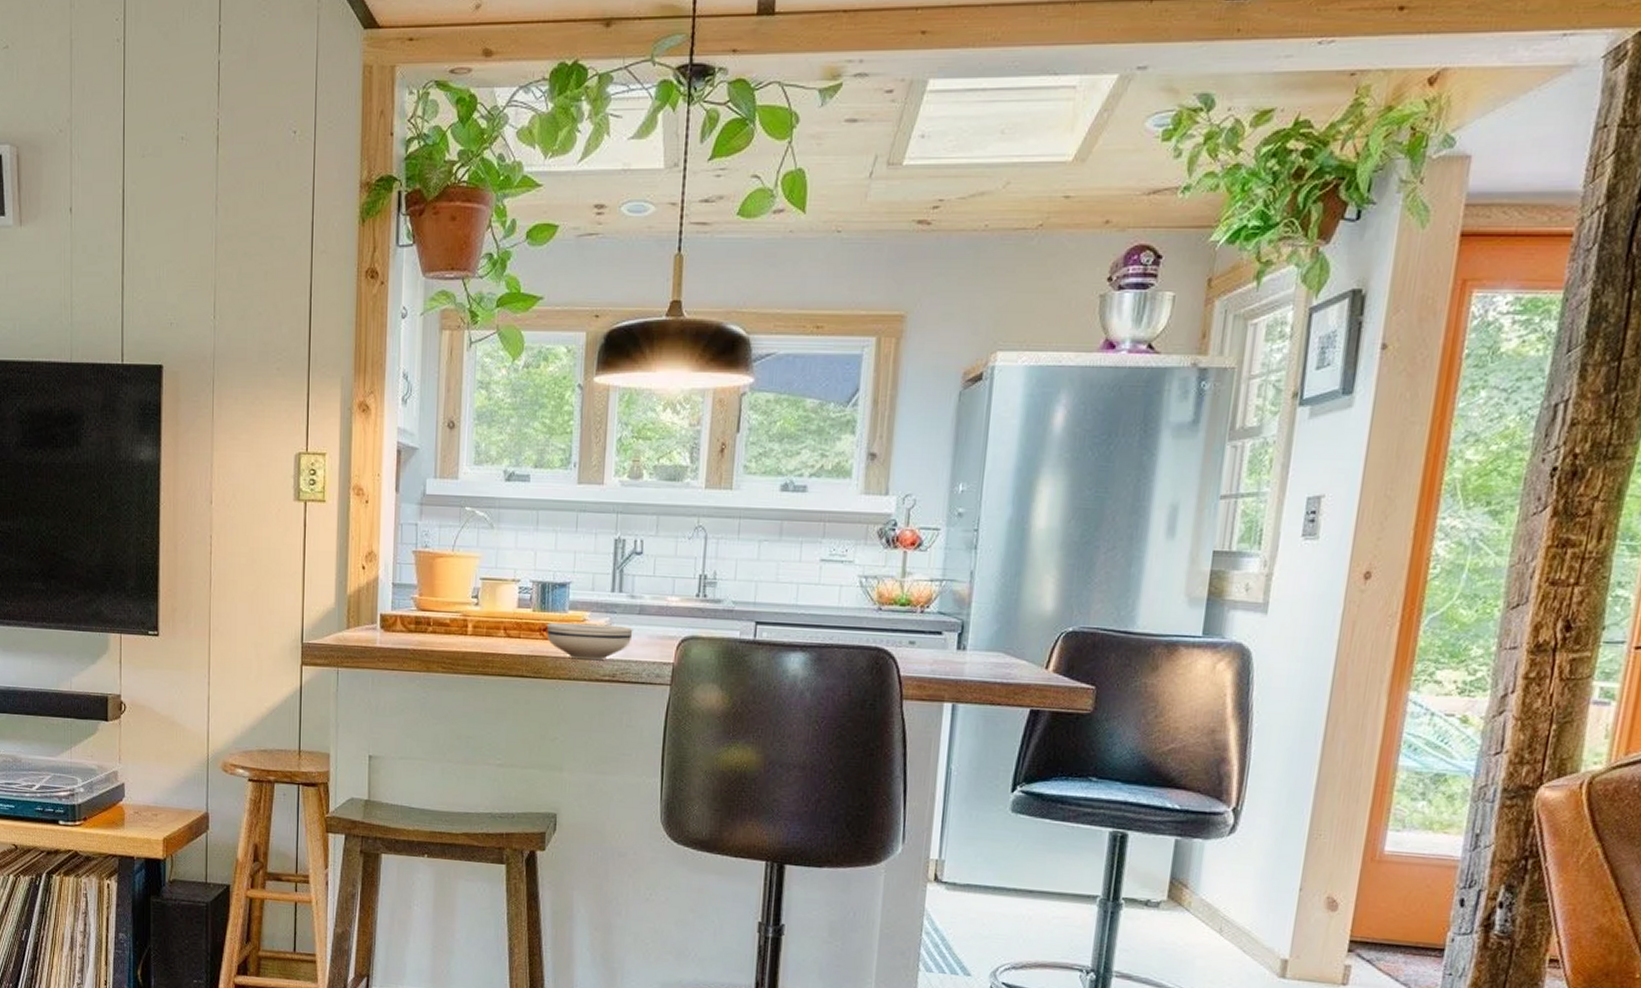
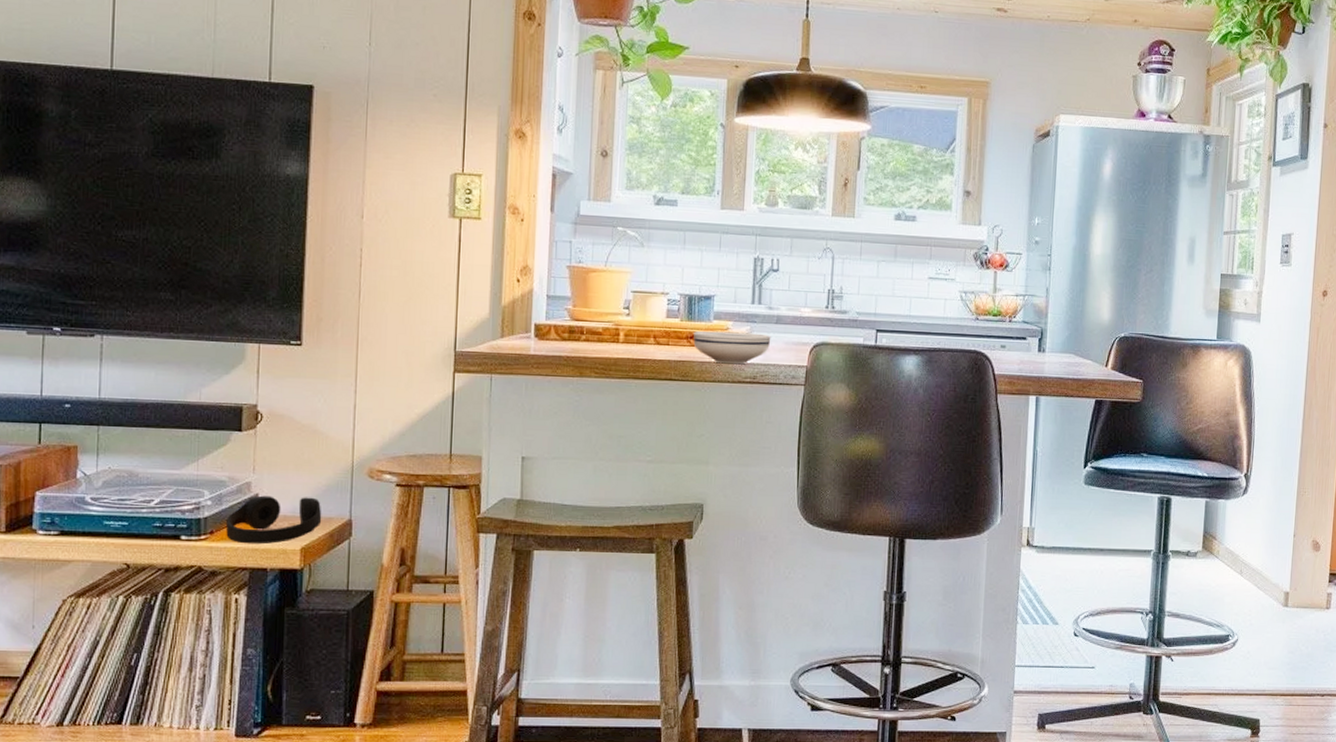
headphones: none [98,785,181,833] -> present [226,495,322,545]

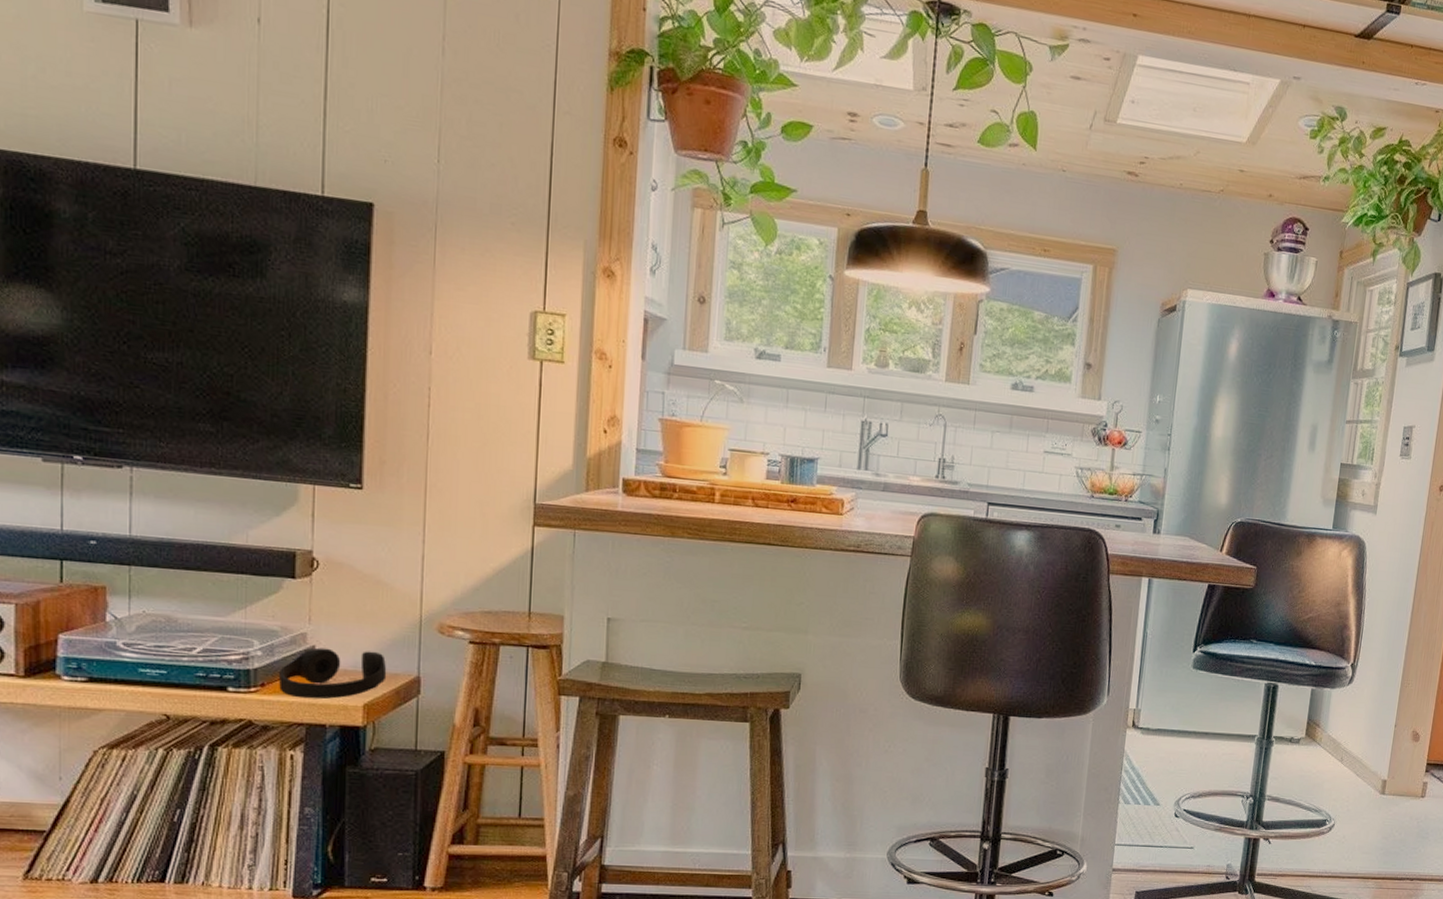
bowl: present [693,331,771,364] -> none [794,495,878,531]

